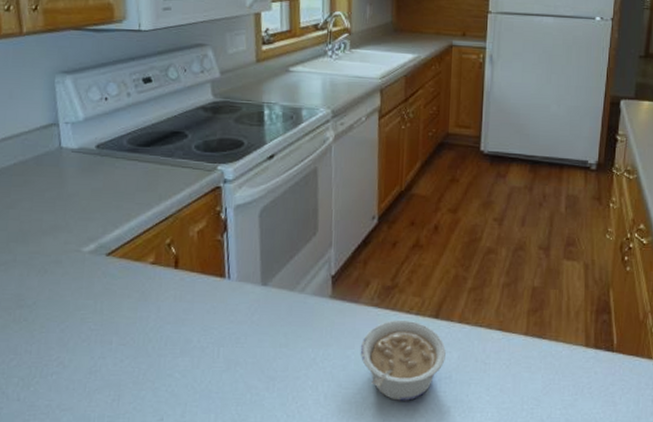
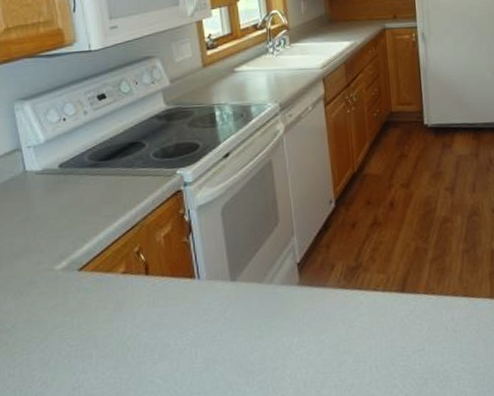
legume: present [360,319,446,401] -> none [333,297,417,379]

